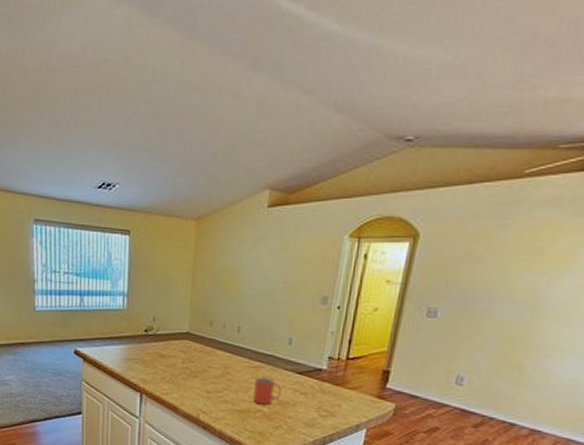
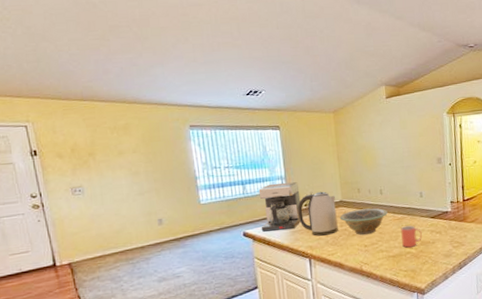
coffee maker: none [93,299,142,357] -> present [258,181,301,232]
kettle: none [136,317,181,371] -> present [297,191,338,236]
decorative bowl: none [182,346,242,379] -> present [339,208,388,235]

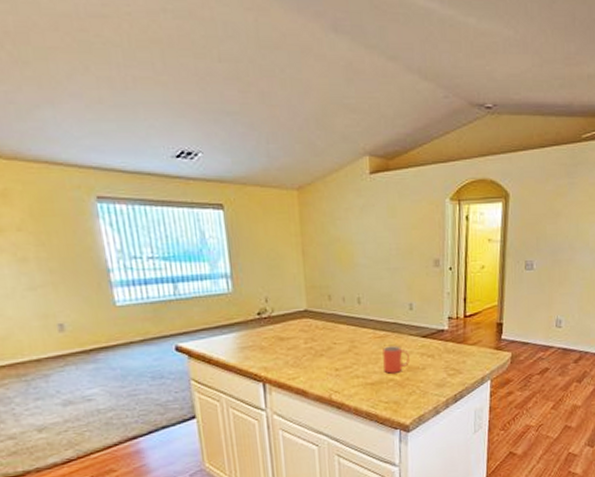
coffee maker: present [258,181,301,232] -> none [195,281,252,346]
kettle: present [297,191,338,236] -> none [248,296,302,355]
decorative bowl: present [339,208,388,235] -> none [303,321,367,355]

